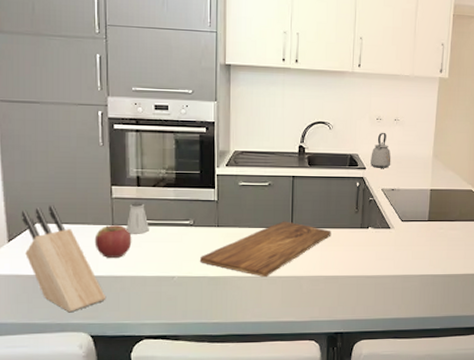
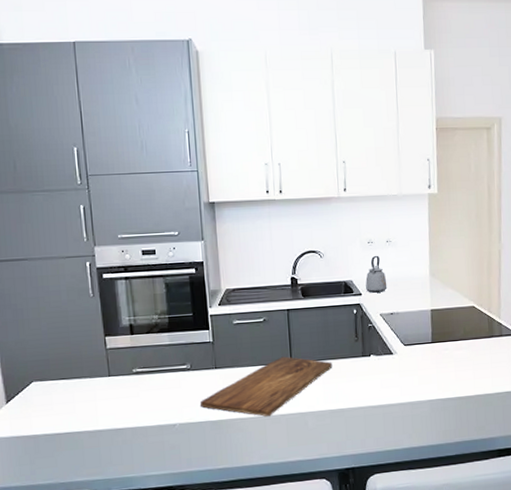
knife block: present [21,205,106,313] -> none [17,361,109,471]
apple: present [94,225,132,258] -> none [92,376,130,411]
saltshaker: present [127,202,149,234] -> none [123,350,146,384]

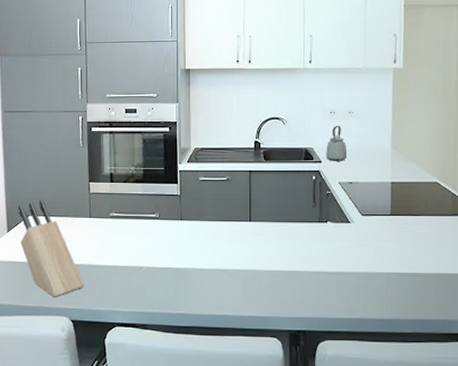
knife block: none [17,361,109,471] -> present [18,200,85,298]
cutting board: present [200,356,333,417] -> none [166,215,289,271]

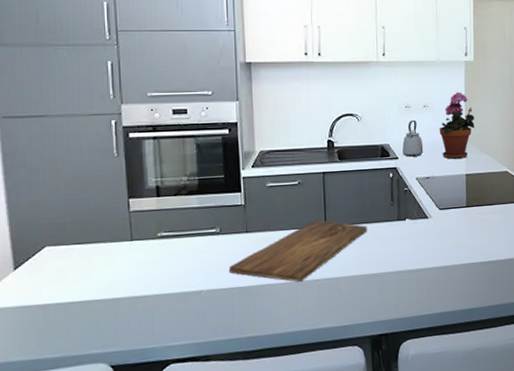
knife block: present [18,200,85,298] -> none [28,225,127,343]
cutting board: none [166,215,289,271] -> present [229,220,368,283]
potted plant: none [364,99,402,166] -> present [439,92,475,159]

